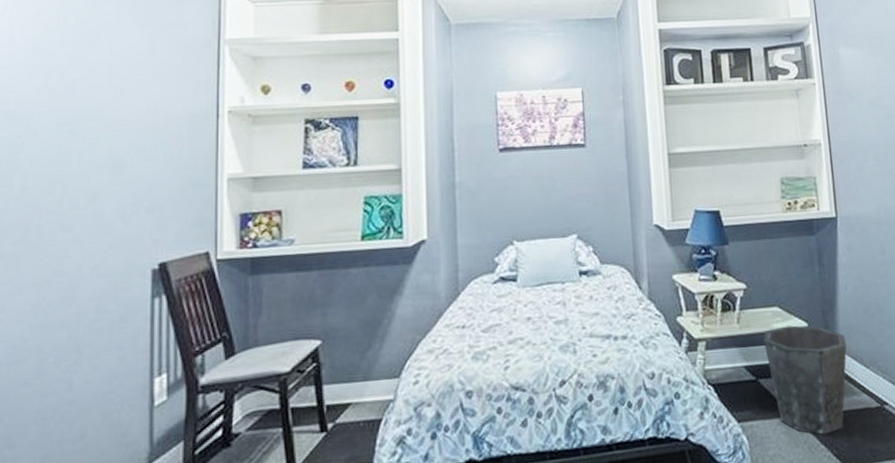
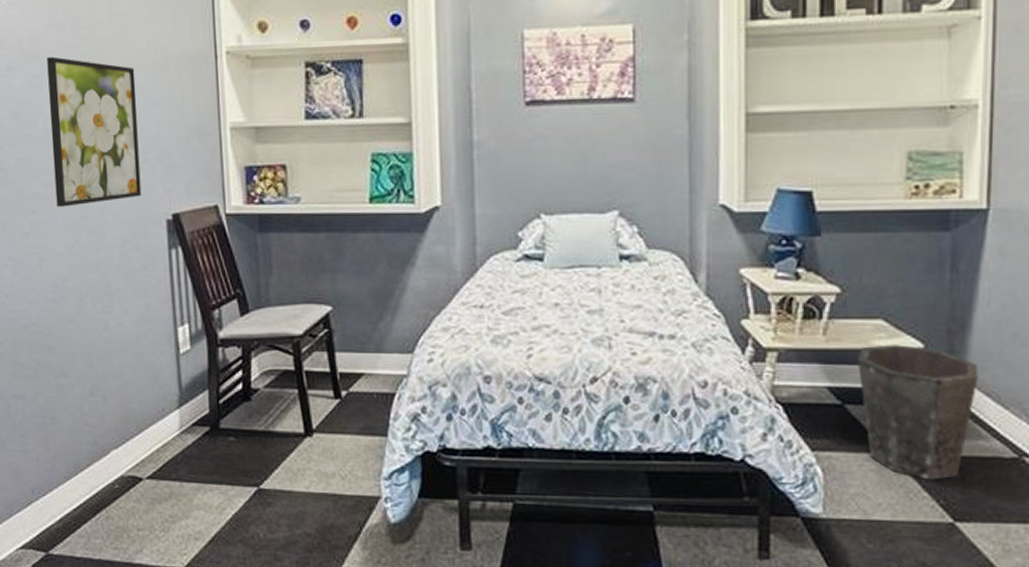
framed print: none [26,117,131,264] -> present [47,56,142,207]

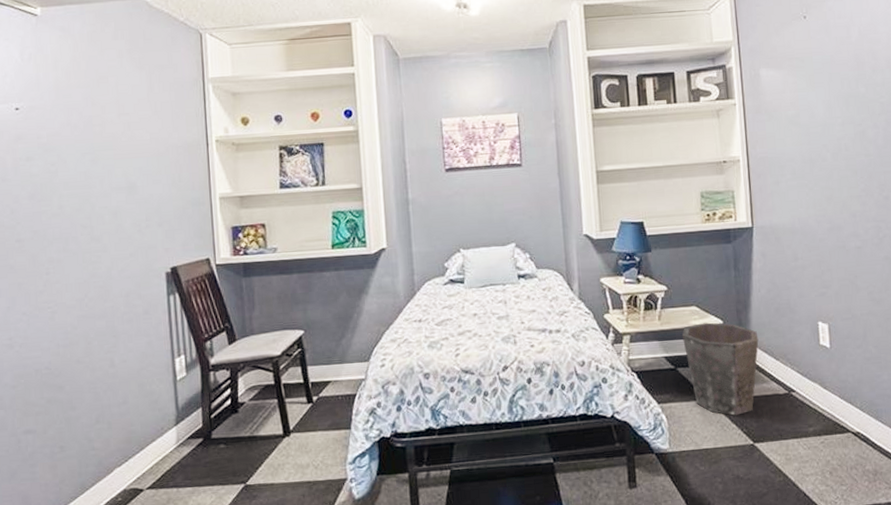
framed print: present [47,56,142,207] -> none [62,148,144,268]

